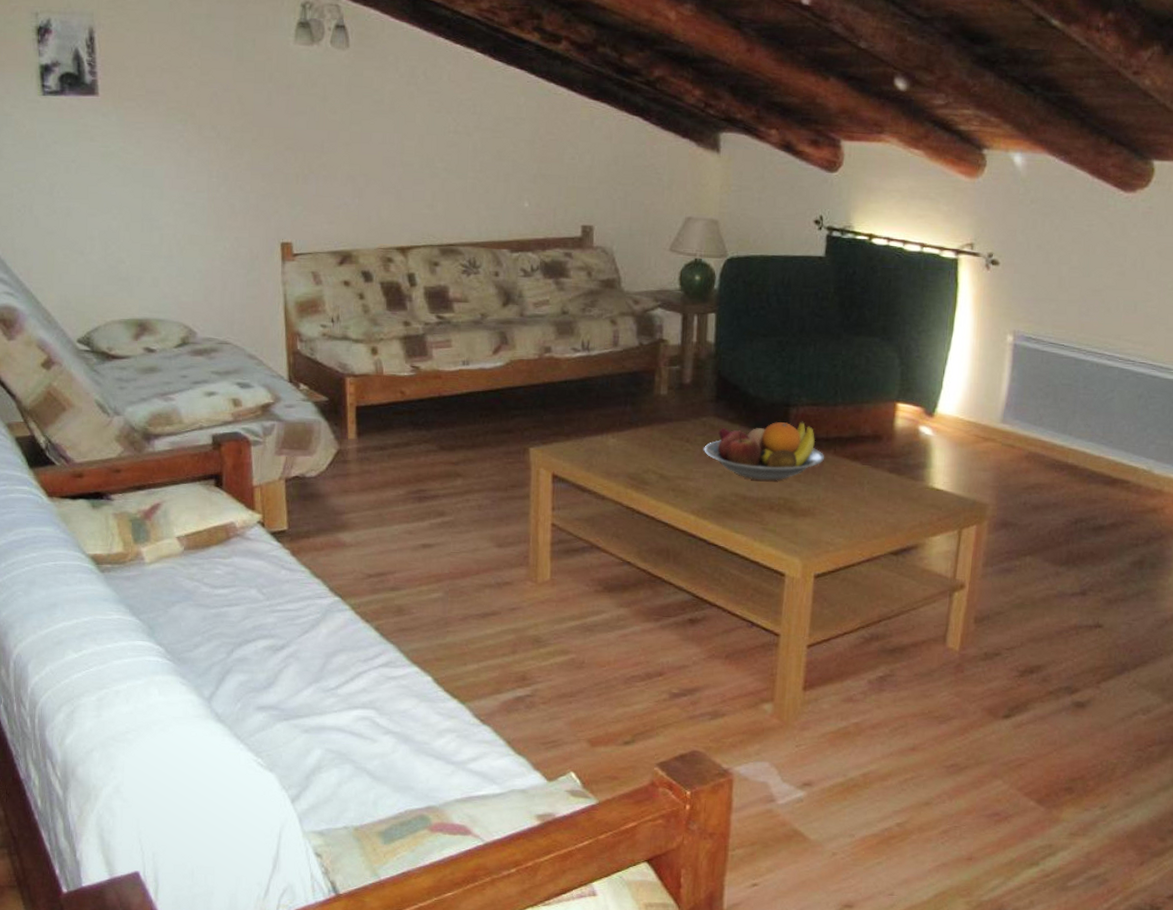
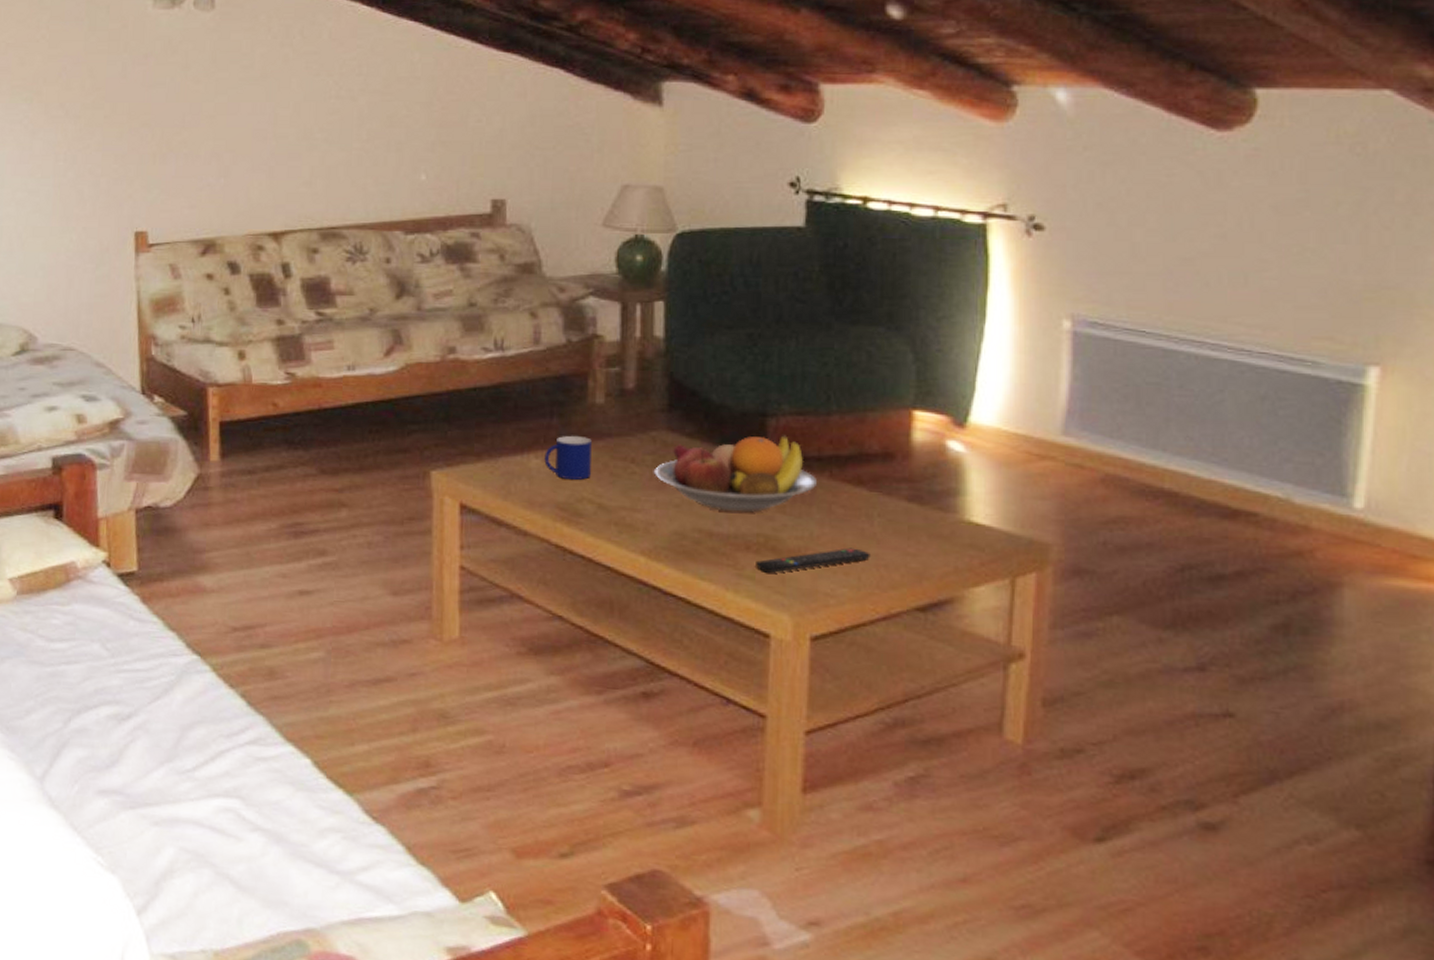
mug: none [619,420,656,455] -> present [544,435,592,480]
remote control: none [777,507,861,527] -> present [756,547,870,573]

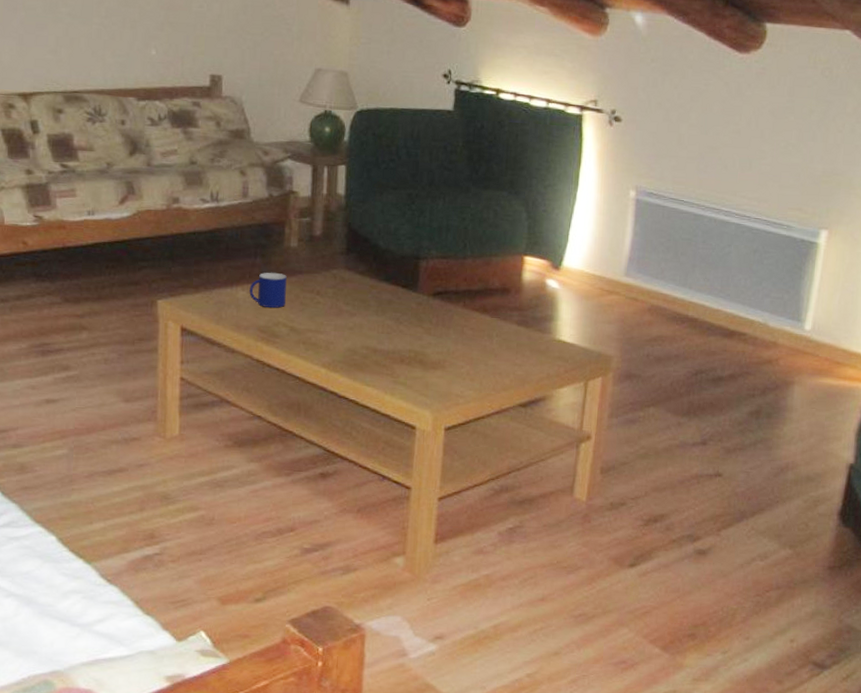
fruit bowl: present [654,435,818,512] -> none [334,274,455,334]
remote control: present [756,547,870,573] -> none [407,360,490,380]

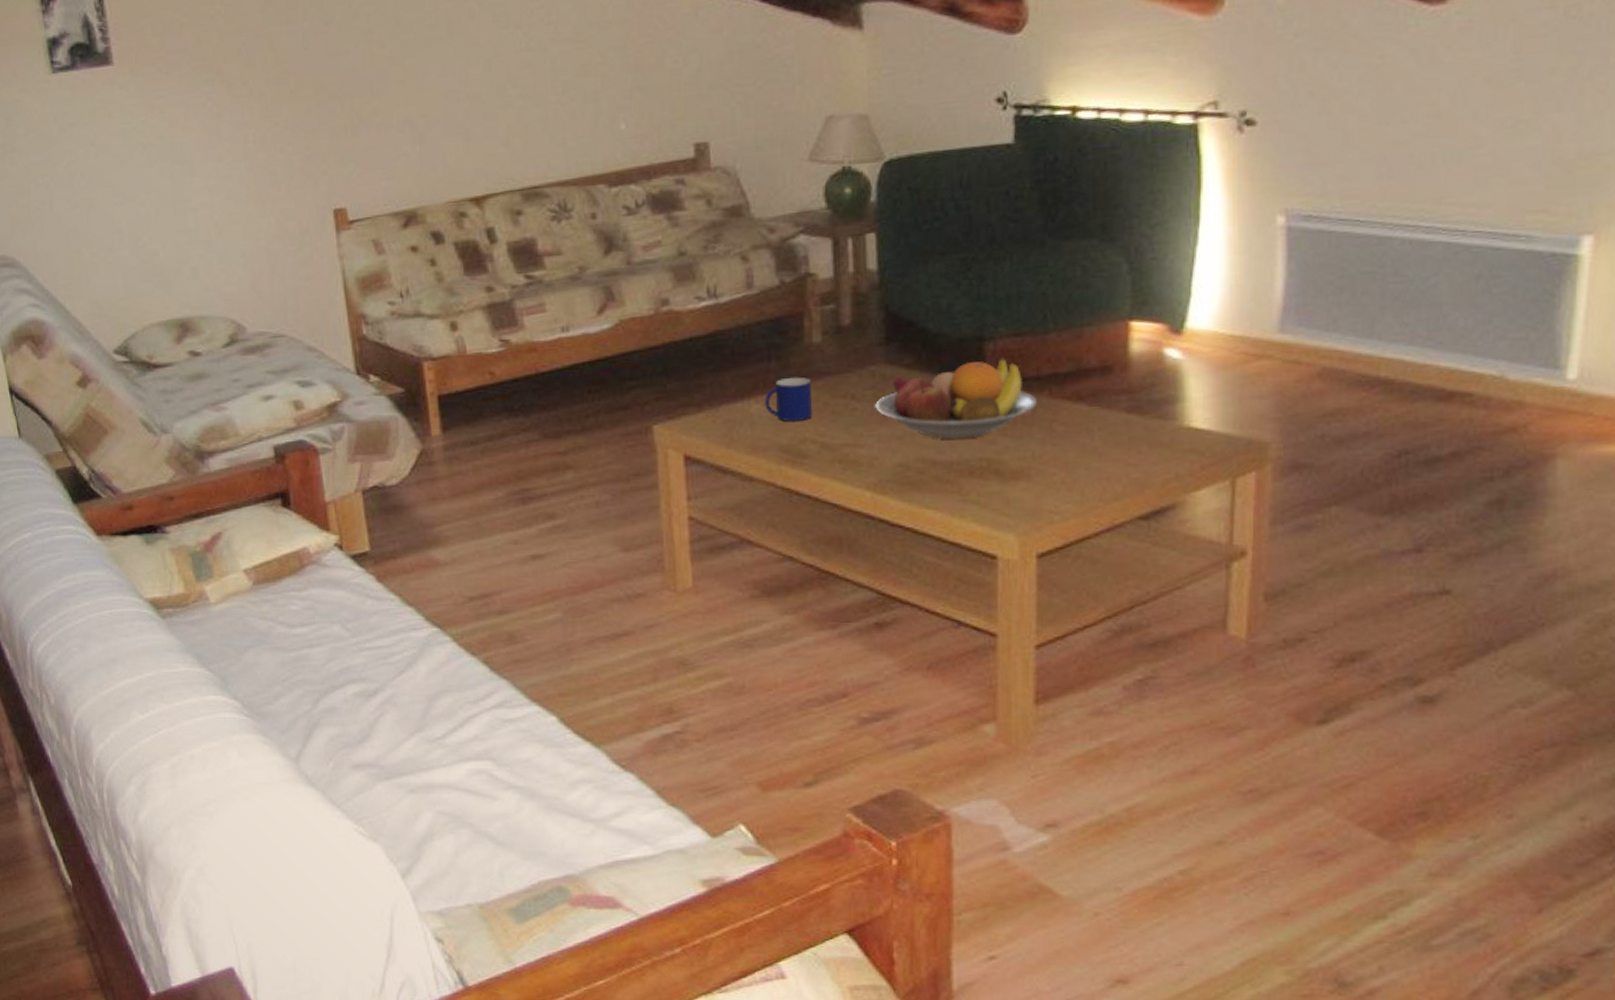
fruit bowl: none [334,274,455,334] -> present [875,358,1038,439]

